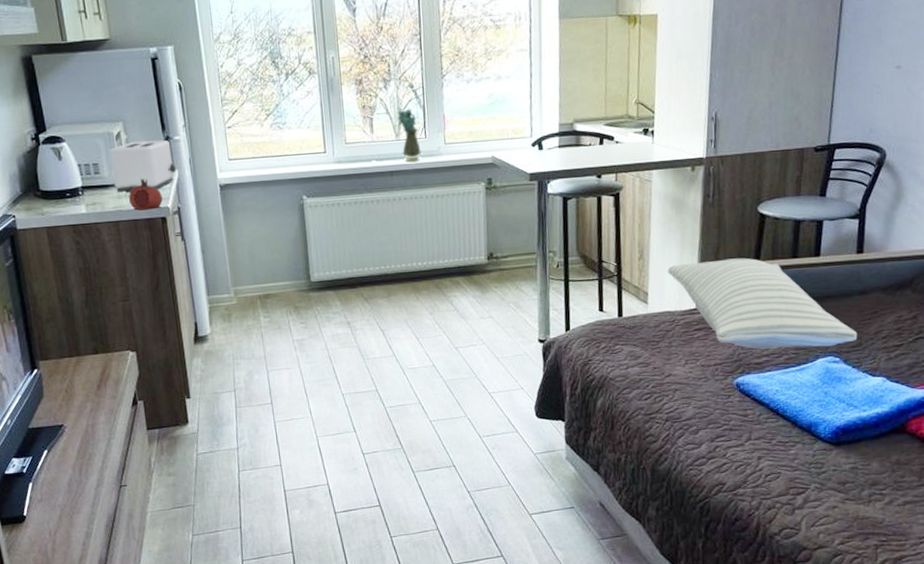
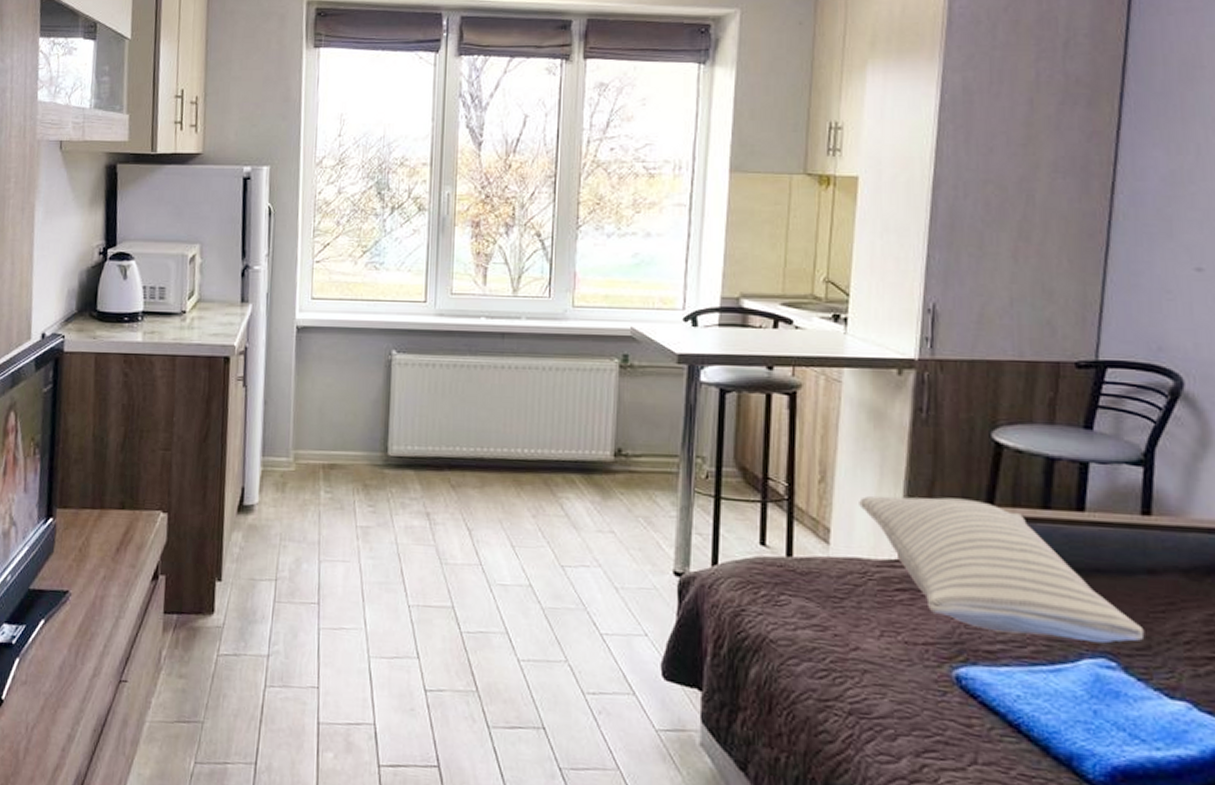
toaster: present [109,139,176,192] -> none [178,267,250,324]
fruit: present [129,178,163,211] -> none [192,309,230,347]
vase: present [397,108,421,163] -> none [517,258,542,325]

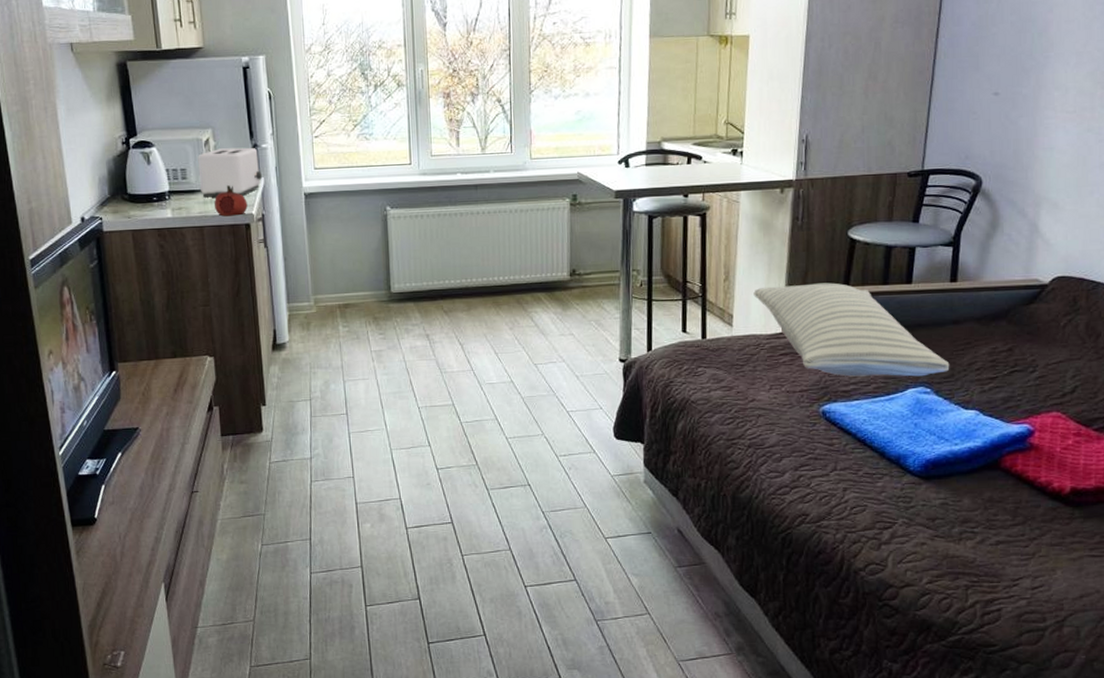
toaster: none [178,267,250,324] -> present [198,147,262,198]
fruit: none [192,309,230,347] -> present [214,184,248,217]

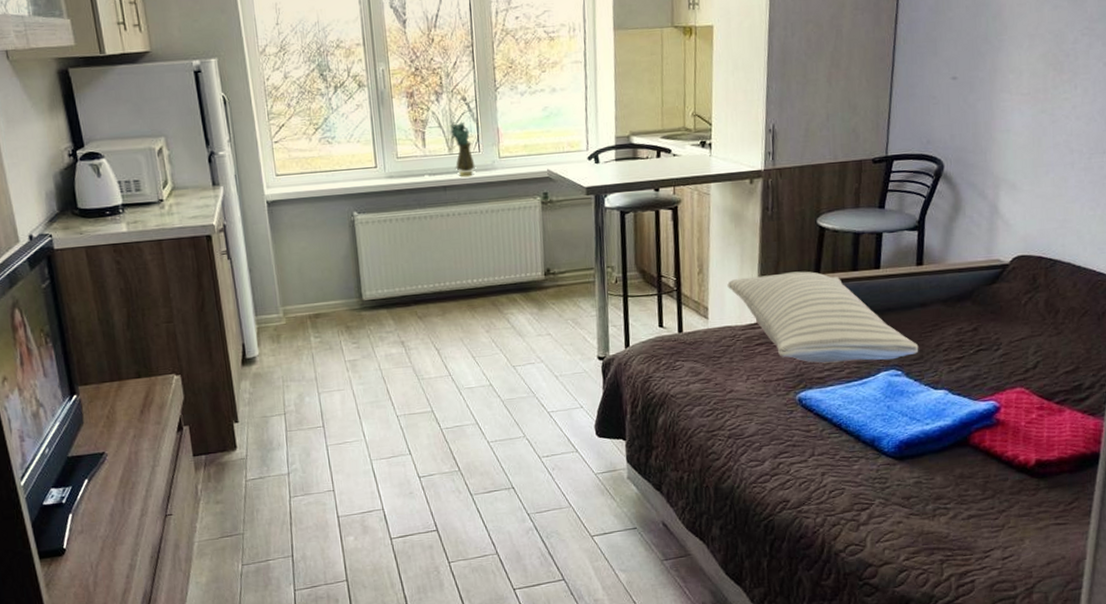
toaster: present [198,147,262,198] -> none [151,155,221,210]
fruit: present [214,184,248,217] -> none [172,195,208,229]
vase: none [484,122,507,177] -> present [450,121,475,178]

